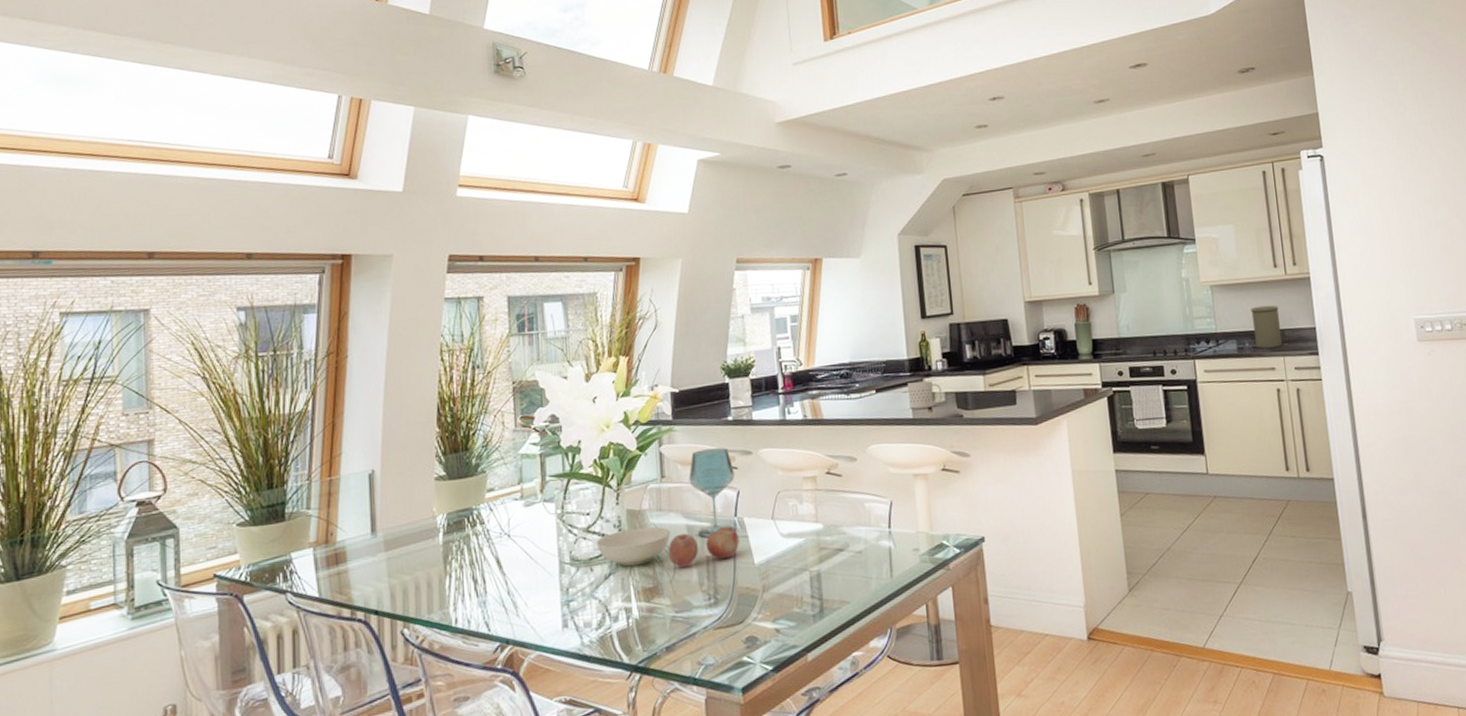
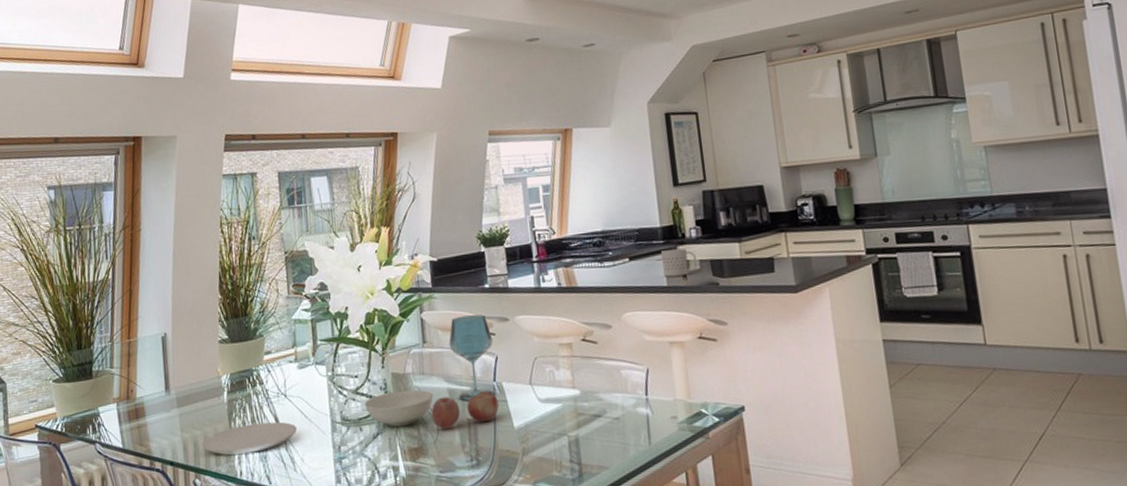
plate: none [412,563,521,602] -> present [202,421,297,456]
canister: present [1251,305,1283,349] -> none [1030,165,1069,212]

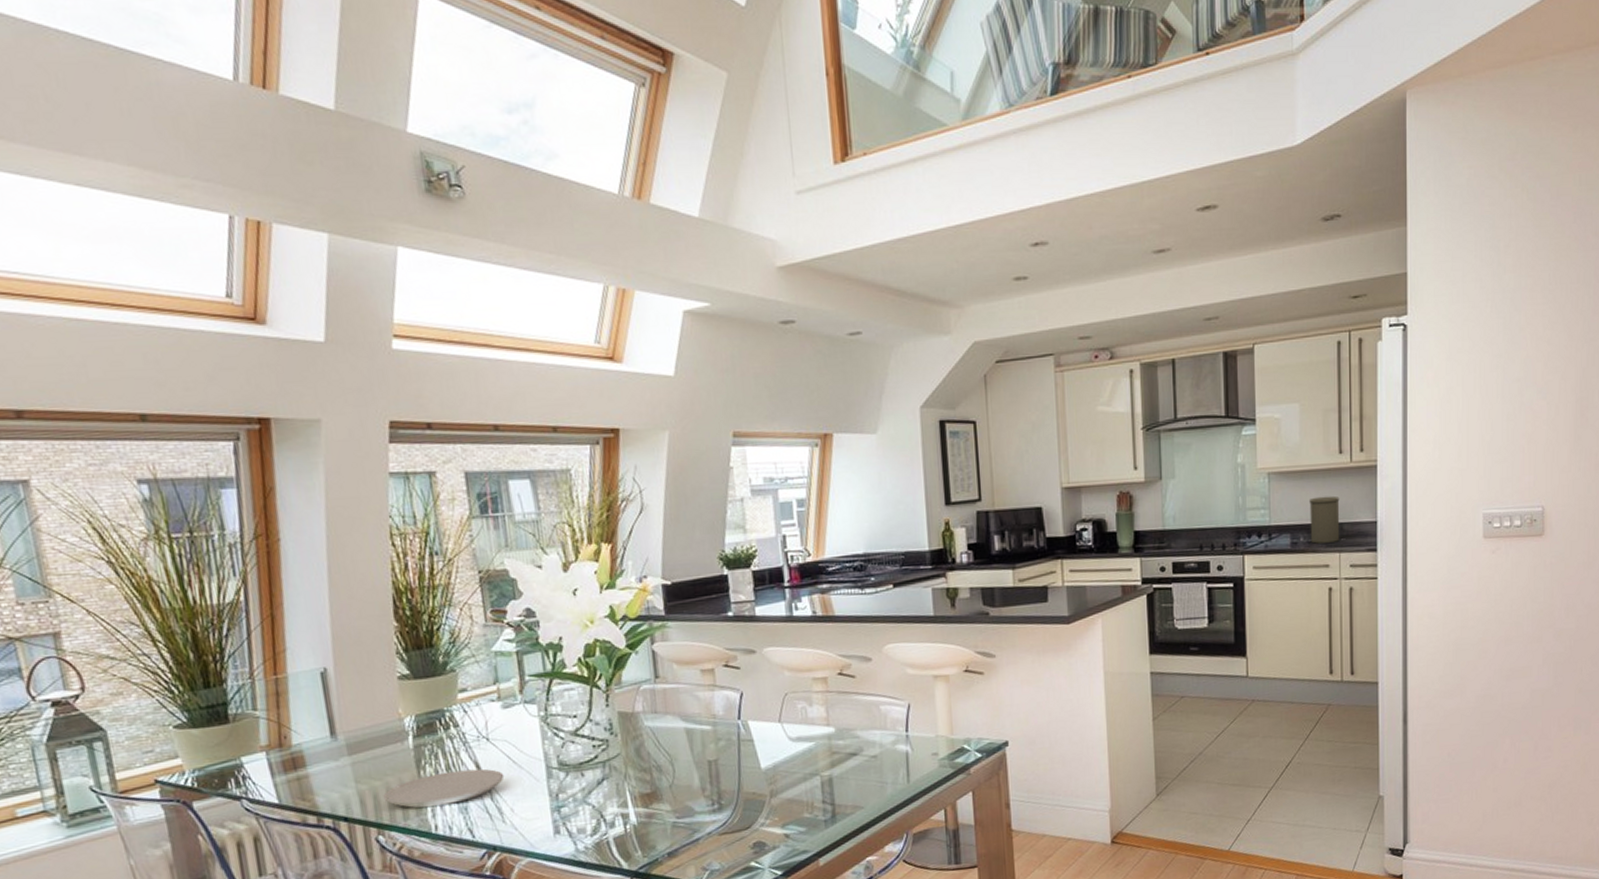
bowl: present [364,389,434,427] -> none [586,730,669,772]
fruit: present [431,396,460,429] -> none [665,737,699,772]
wine glass: present [449,314,493,401] -> none [686,646,738,741]
fruit: present [467,392,499,422] -> none [707,731,744,764]
mug: present [660,249,697,277] -> none [927,575,966,606]
canister: none [1030,165,1069,212] -> present [1309,495,1340,544]

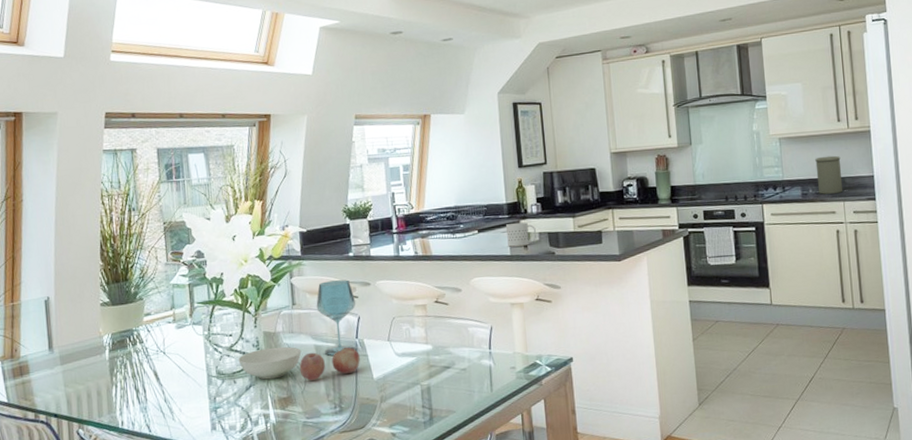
plate: present [383,768,505,808] -> none [84,376,176,408]
bowl: none [586,730,669,772] -> present [238,346,302,380]
fruit: none [665,737,699,772] -> present [299,352,325,381]
wine glass: none [686,646,738,741] -> present [316,279,356,356]
fruit: none [707,731,744,764] -> present [332,347,360,374]
mug: none [927,575,966,606] -> present [505,222,536,247]

